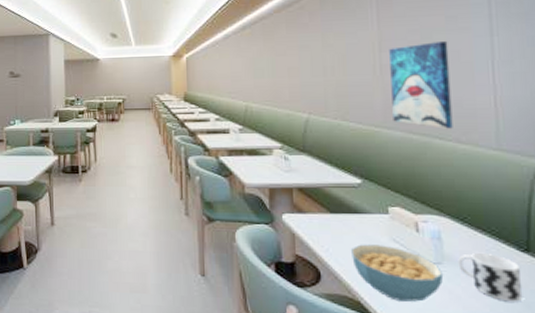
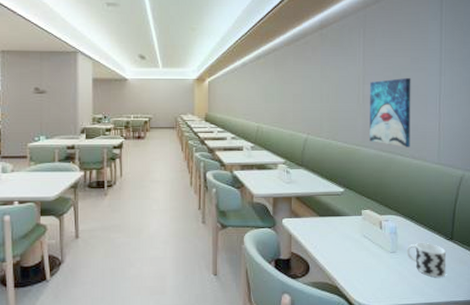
cereal bowl: present [350,244,444,302] -> none [332,240,397,284]

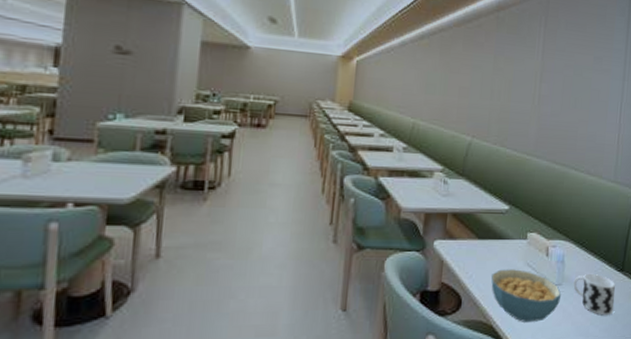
cereal bowl: none [332,240,397,284] -> present [490,269,562,322]
wall art: present [369,77,411,147] -> none [542,79,593,161]

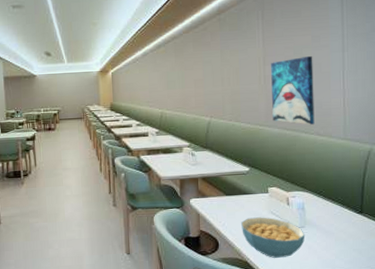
wall art: none [542,79,593,161] -> present [271,55,315,125]
cup: present [573,273,615,316] -> none [315,216,357,251]

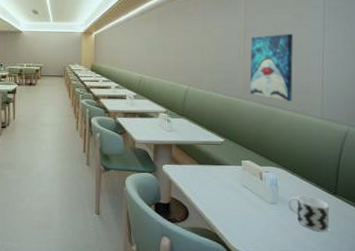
cereal bowl: present [240,217,306,258] -> none [212,189,277,233]
cup: none [315,216,357,251] -> present [288,195,330,232]

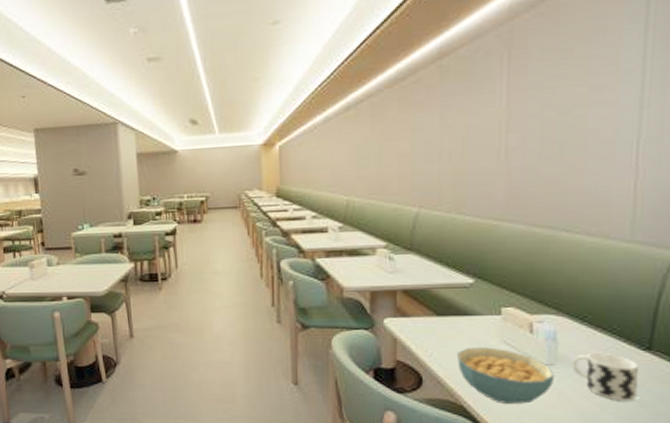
cereal bowl: none [212,189,277,233] -> present [456,347,555,404]
wall art: present [250,33,293,101] -> none [515,116,588,220]

